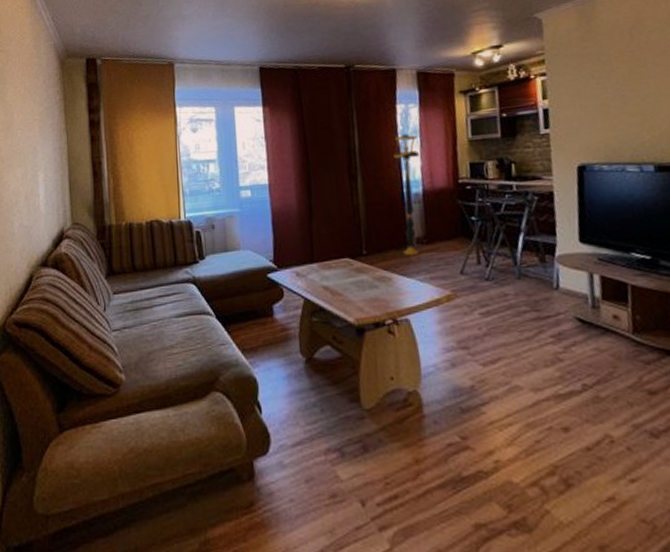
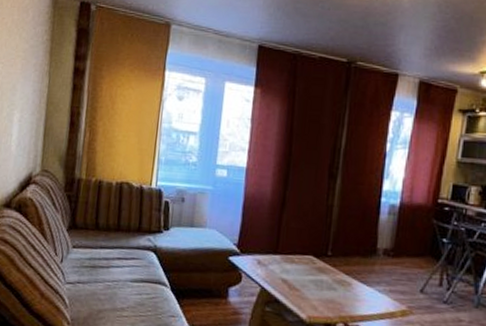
floor lamp: present [393,133,420,256] -> none [368,142,405,266]

